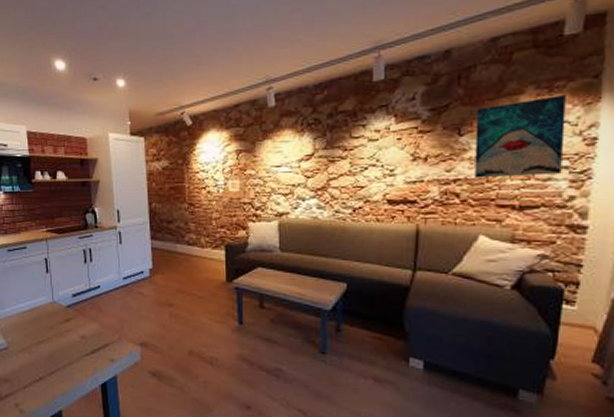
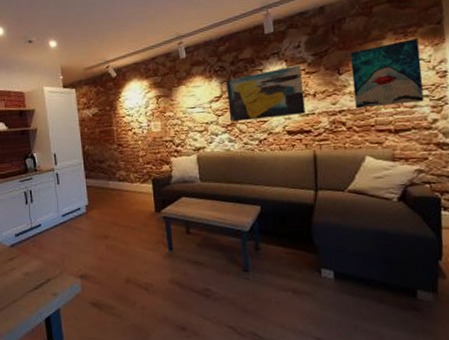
wall art: none [320,121,413,185] -> present [226,64,306,122]

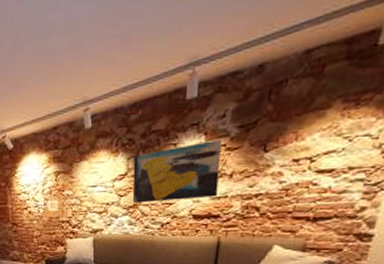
wall art: present [350,37,424,109] -> none [275,107,372,193]

